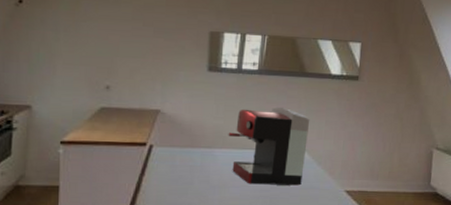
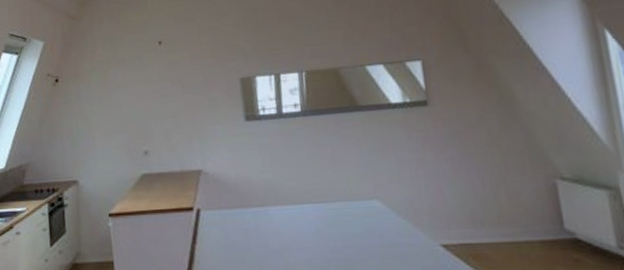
coffee maker: present [228,108,310,186] -> none [280,150,381,245]

